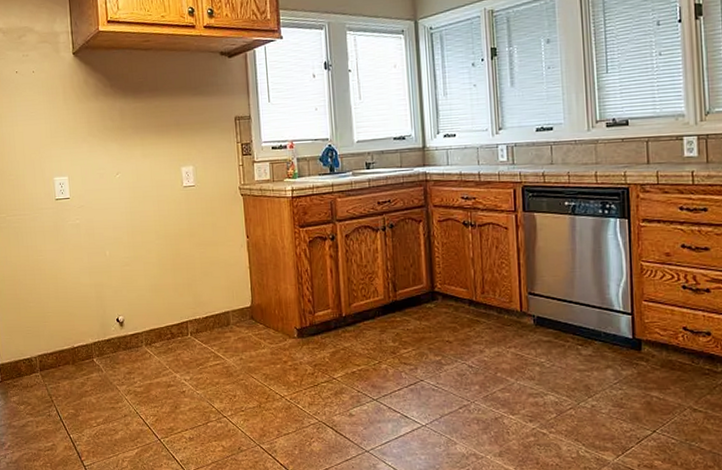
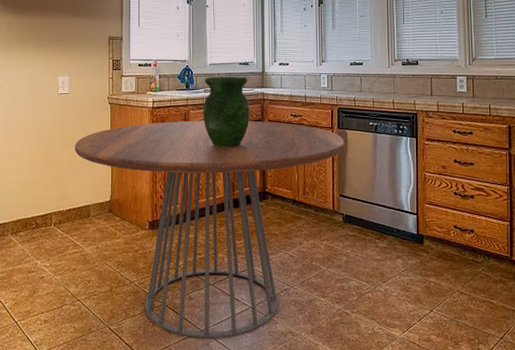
dining table: none [206,207,533,460] -> present [74,120,345,339]
vase: none [352,154,411,241] -> present [203,77,250,147]

